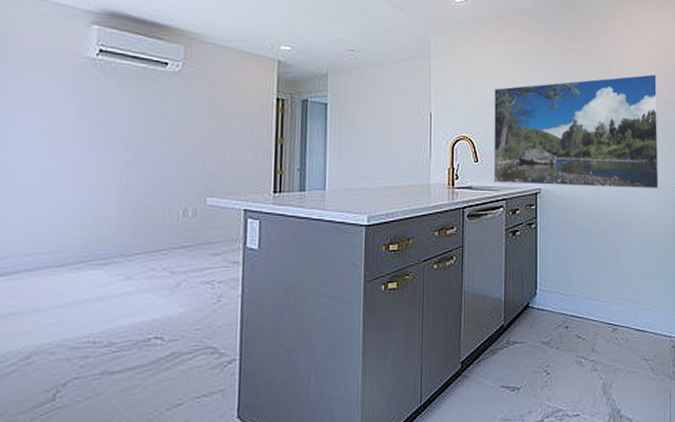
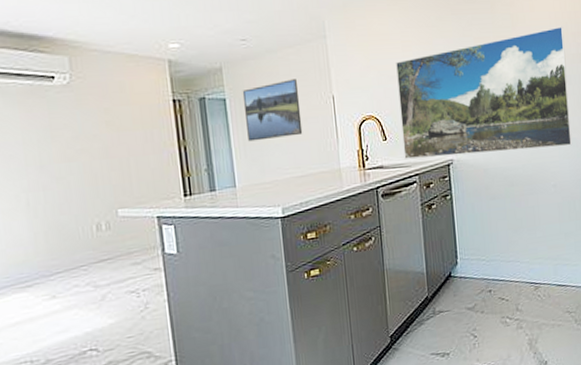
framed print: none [343,92,398,148] -> present [242,79,303,142]

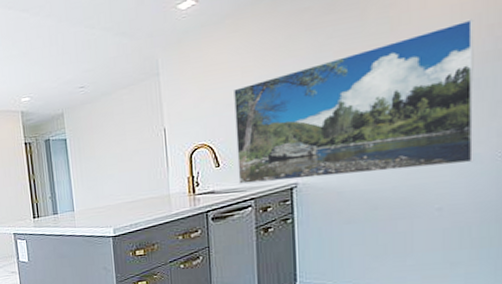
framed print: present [242,79,303,142] -> none [80,116,134,174]

